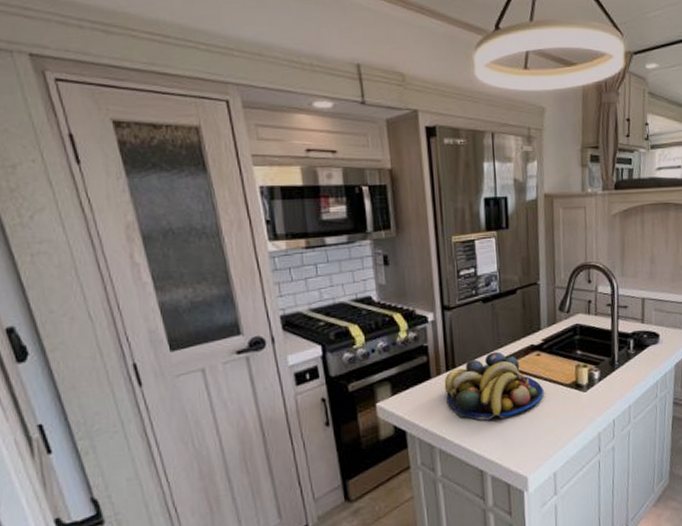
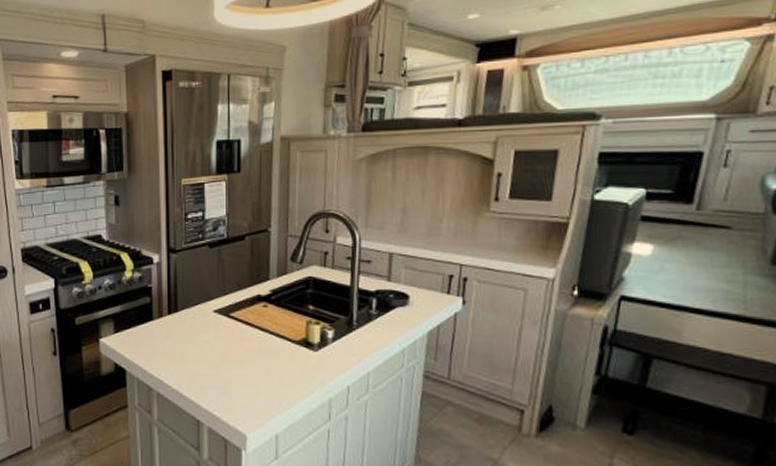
fruit bowl: present [444,351,544,421] -> none [165,299,269,370]

